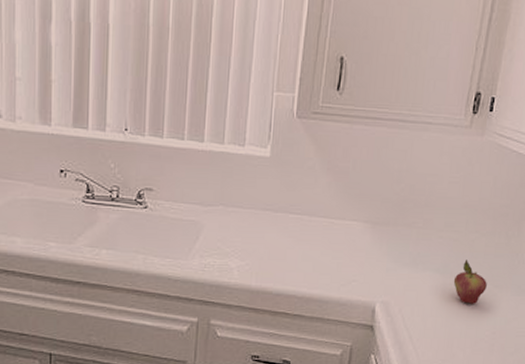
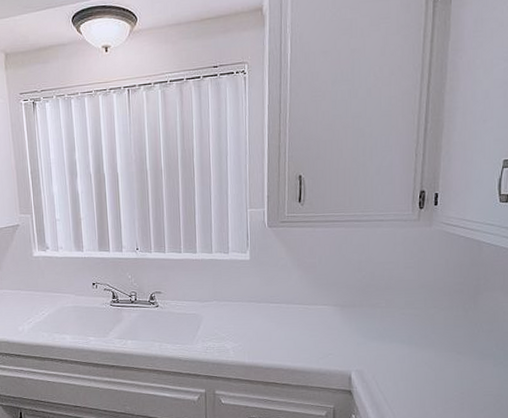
fruit: present [453,259,487,304] -> none [419,331,450,369]

